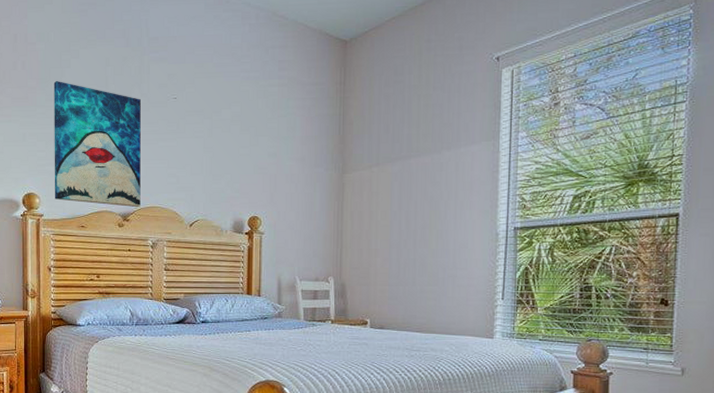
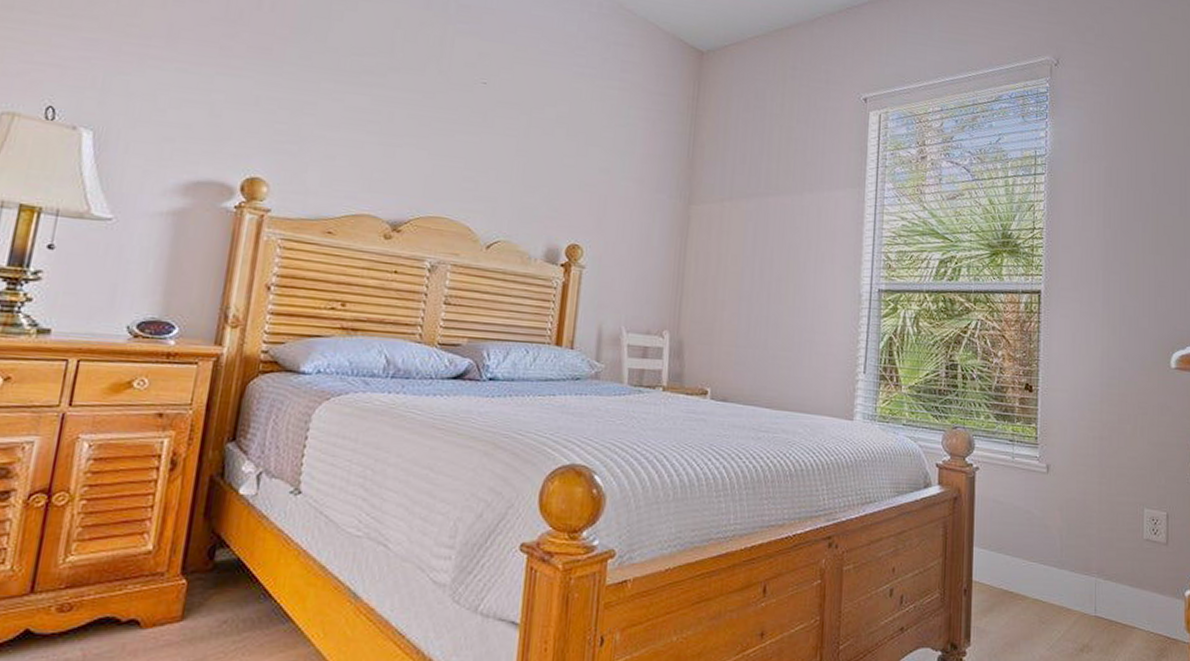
wall art: present [53,80,141,208] -> none [291,34,438,216]

